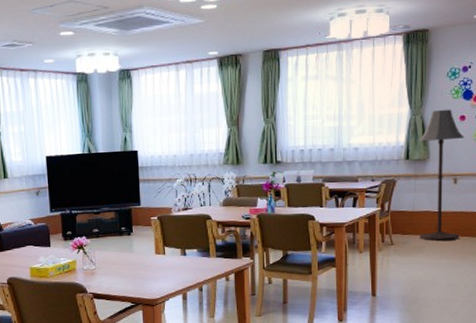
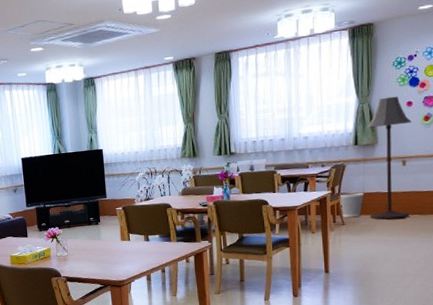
wastebasket: none [388,210,415,237] -> present [338,192,365,217]

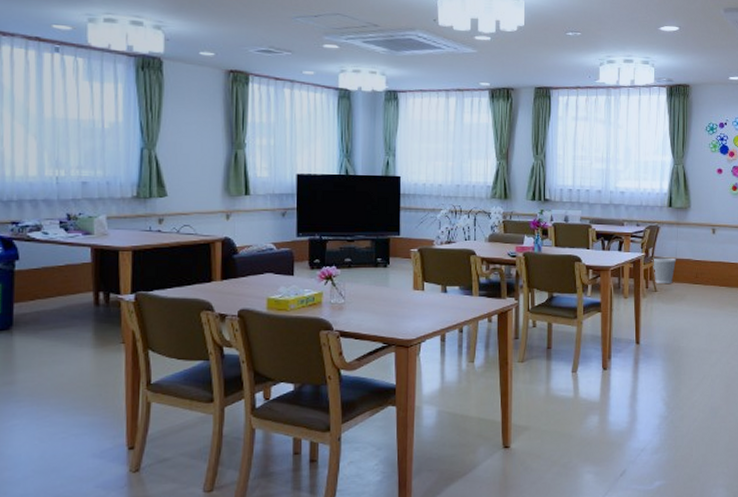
floor lamp: present [366,96,412,220] -> none [680,161,721,289]

